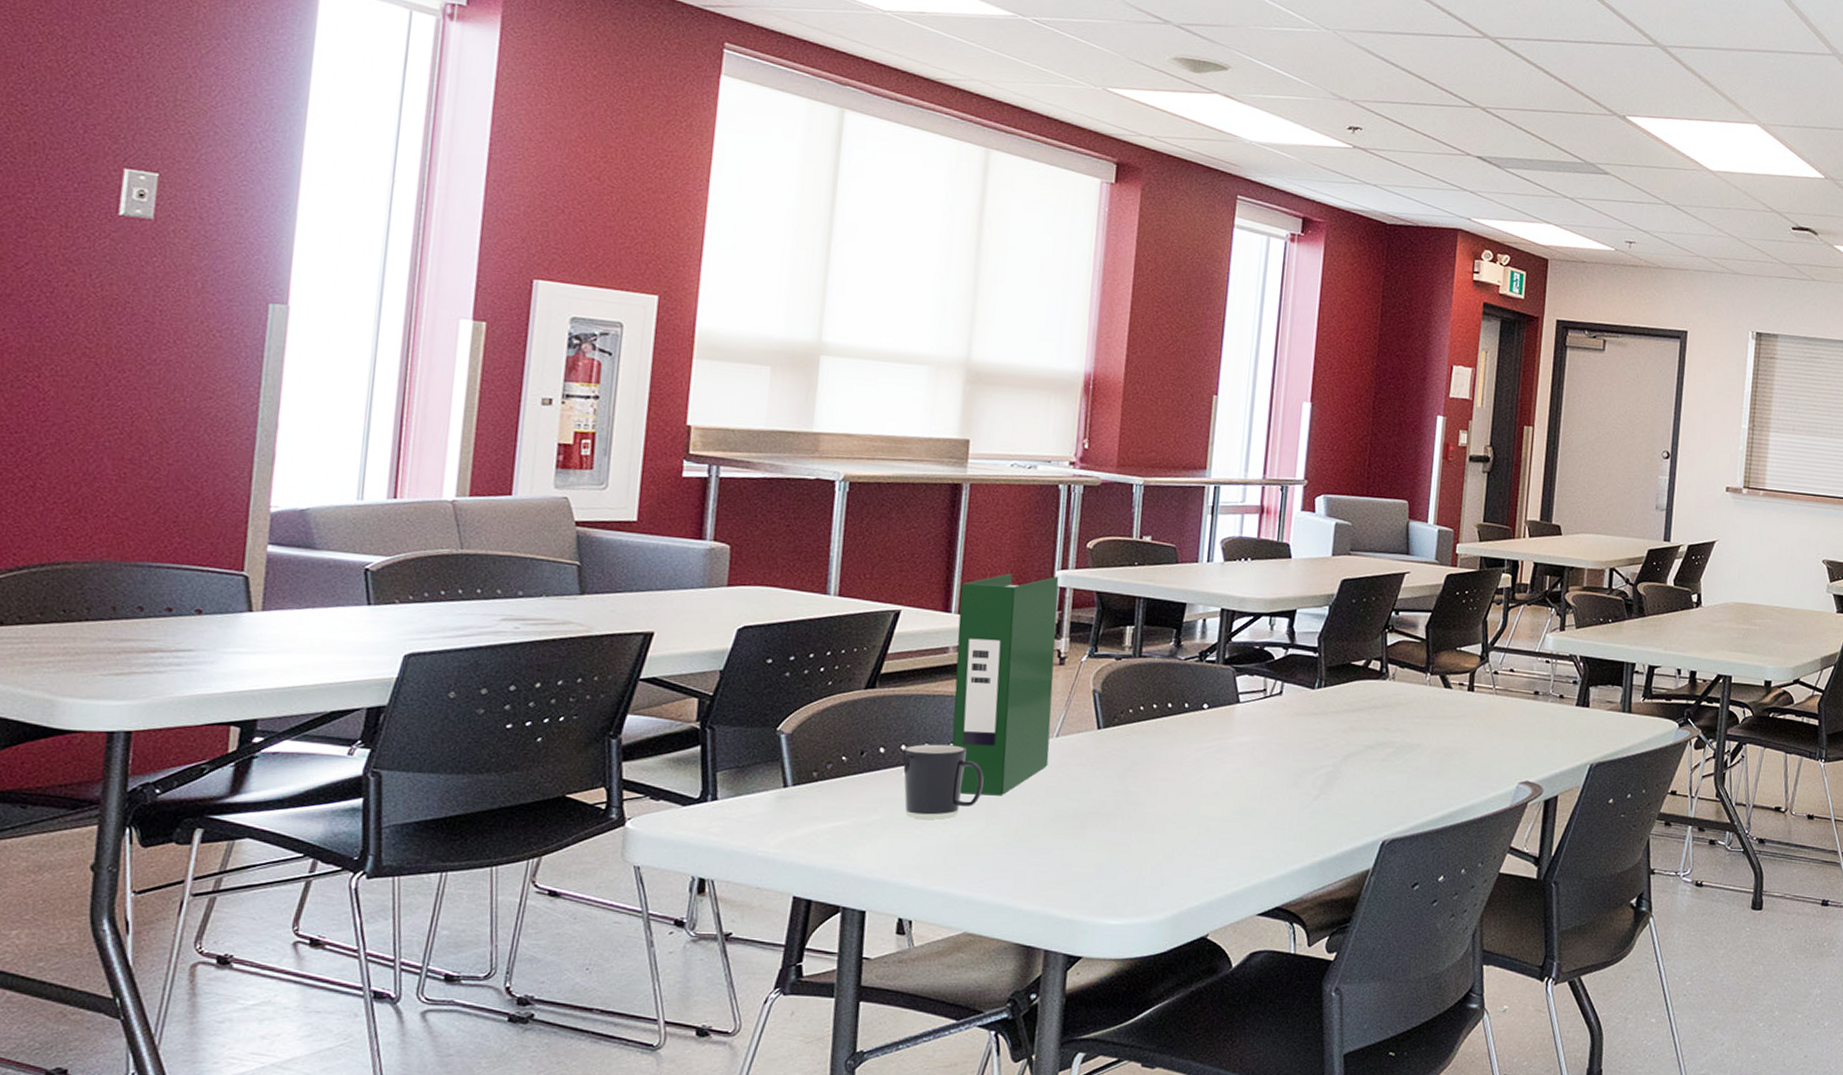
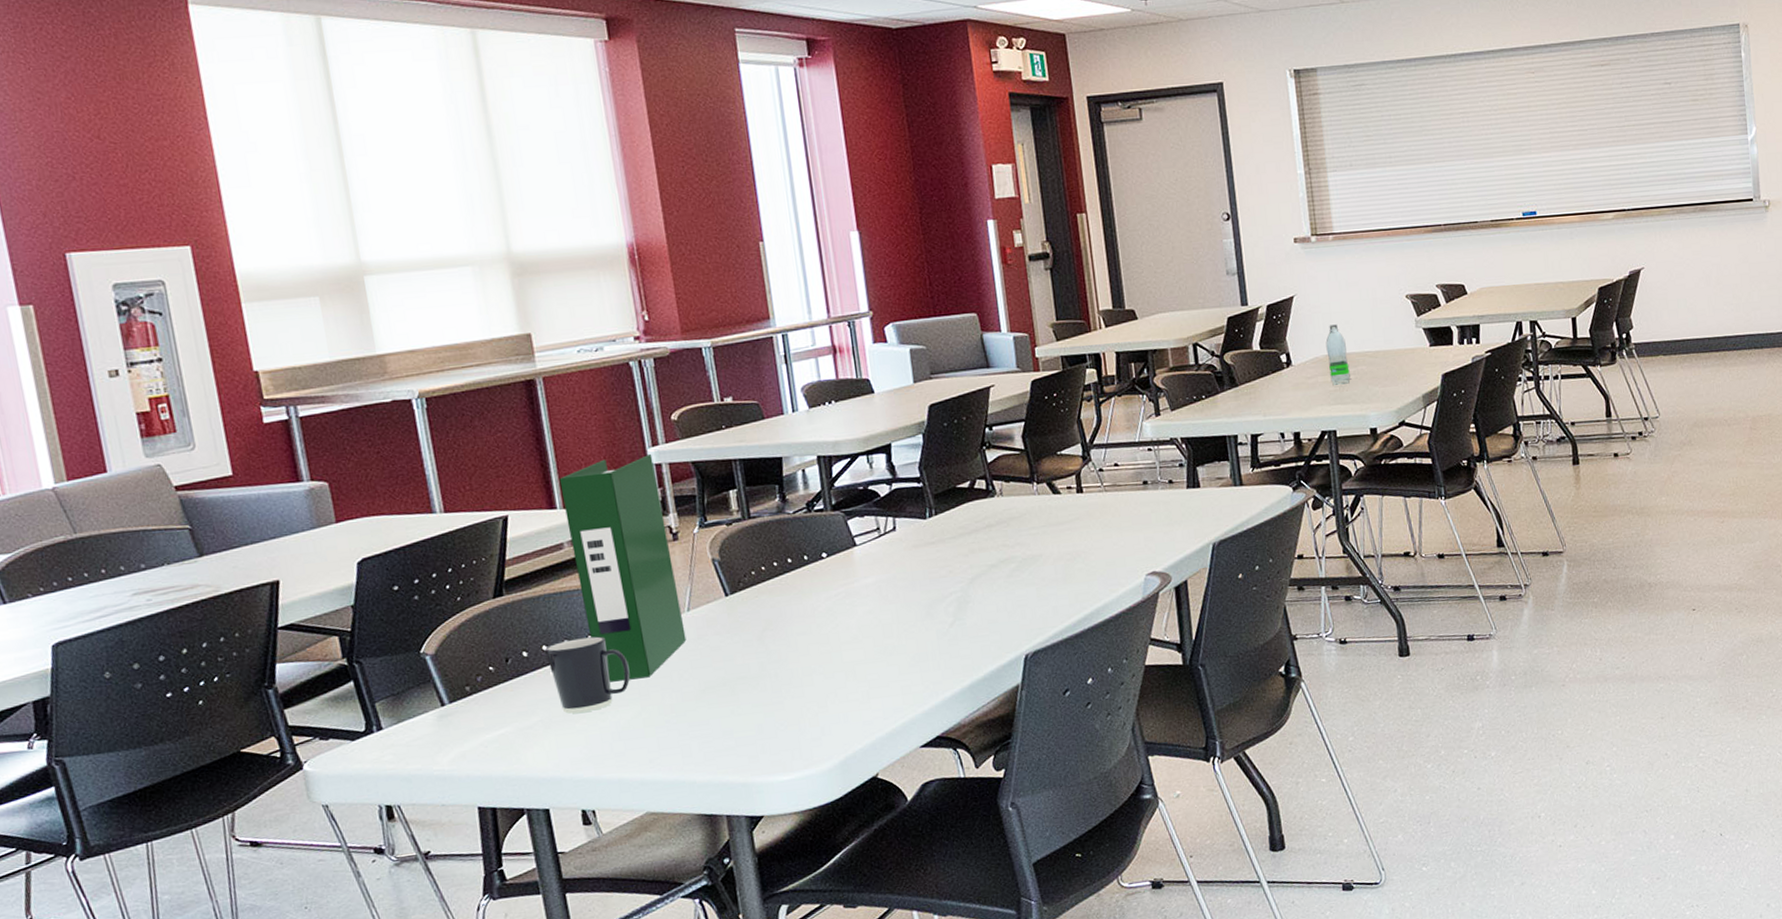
bottle: none [1735,575,1757,635] -> present [1325,324,1351,387]

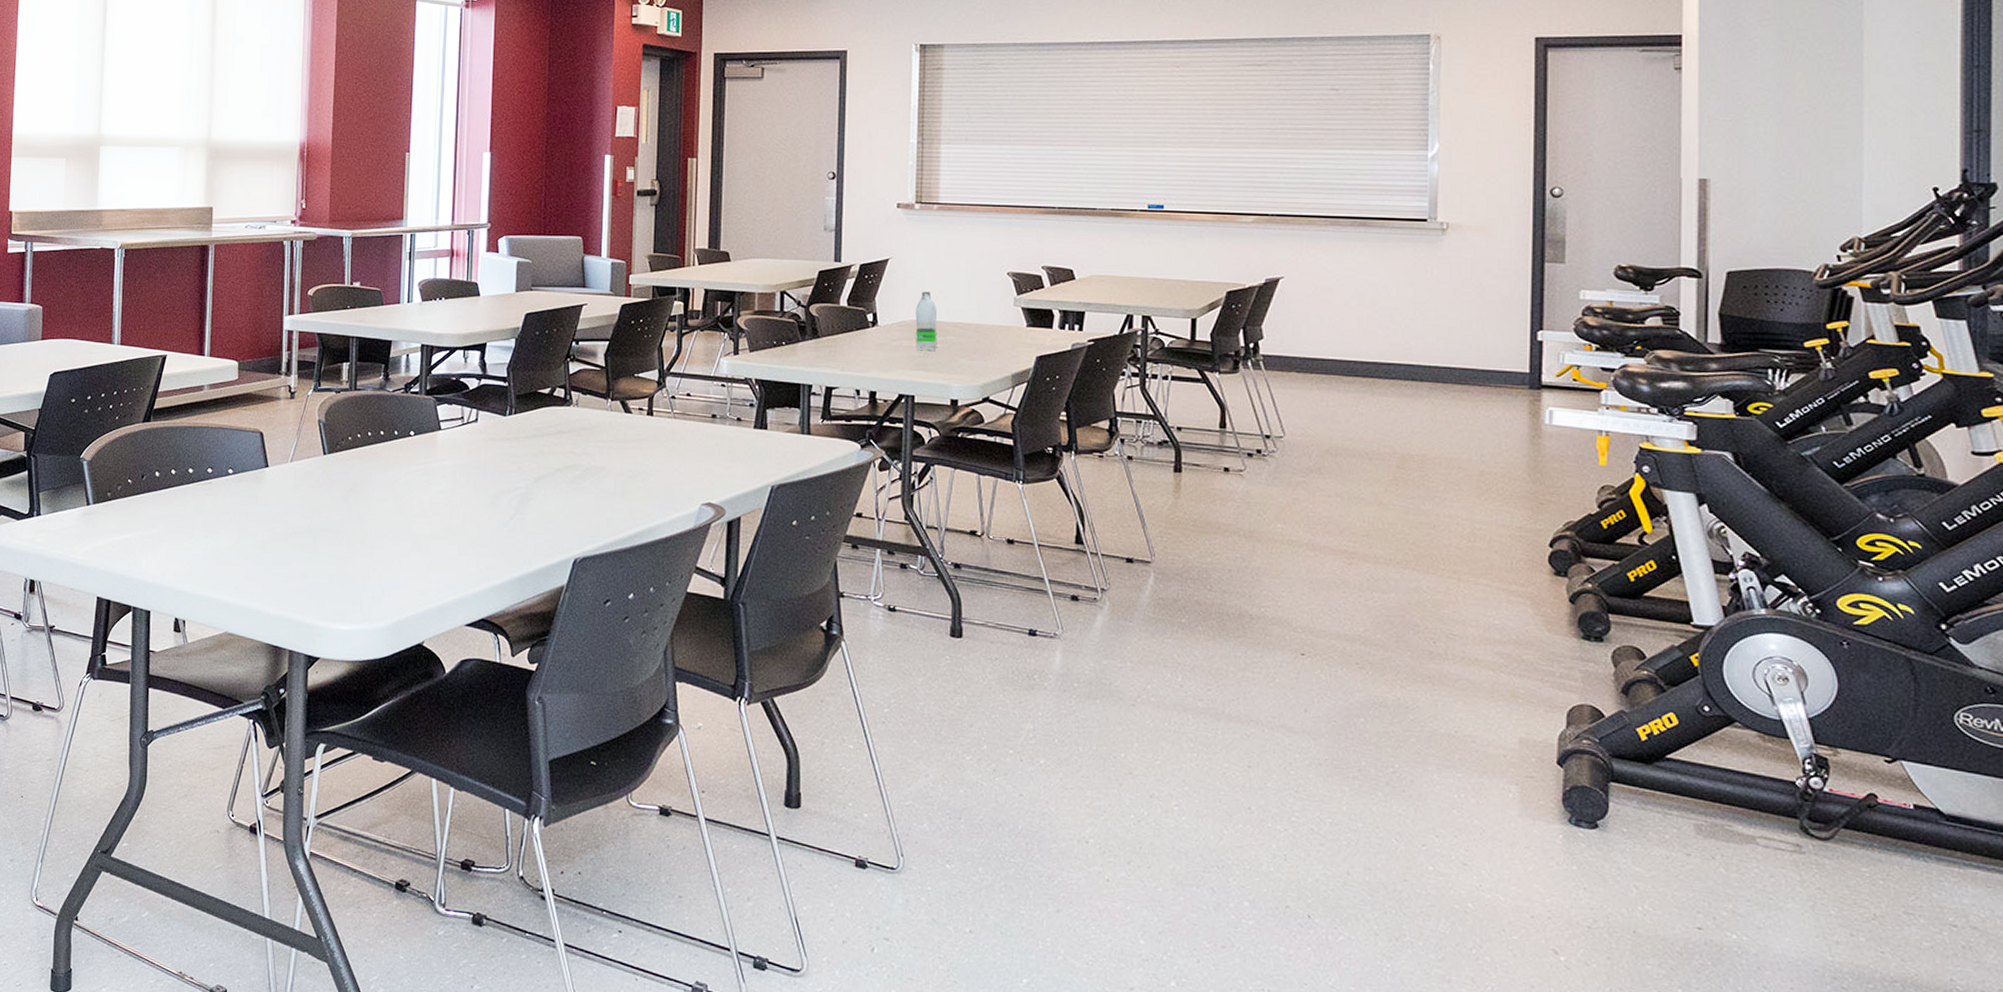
mug: present [545,636,630,714] -> none [173,468,235,534]
binder: present [559,453,687,682] -> none [209,320,287,513]

